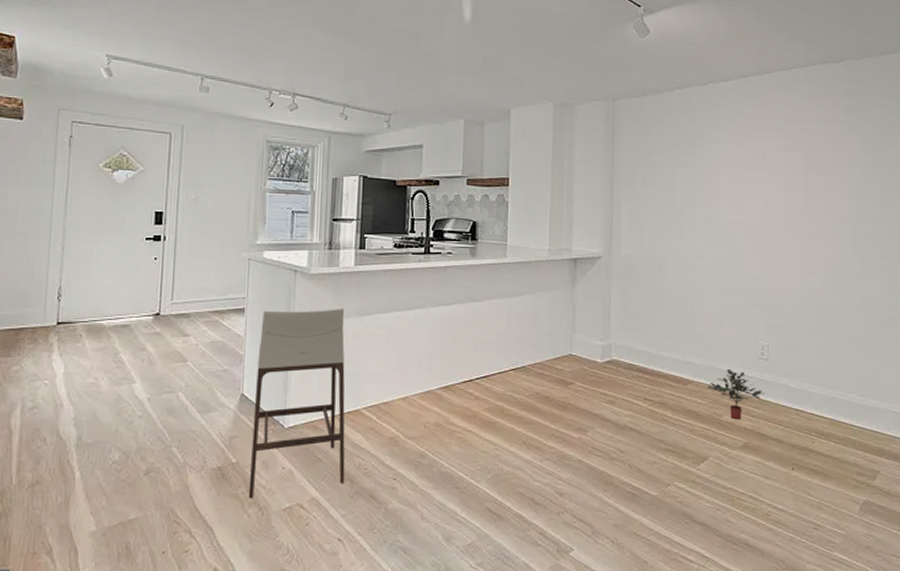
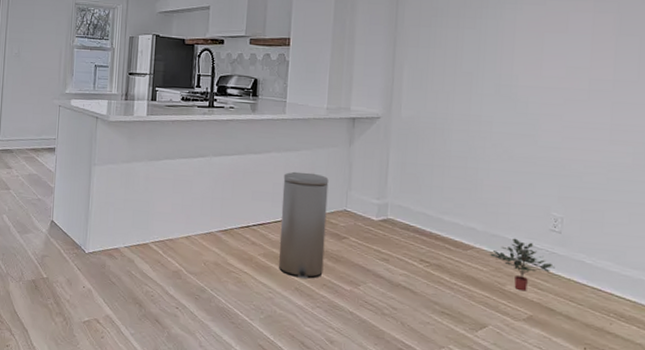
bar stool: present [248,309,345,499] -> none [55,150,138,310]
pedal bin: none [504,318,553,431] -> present [278,171,329,280]

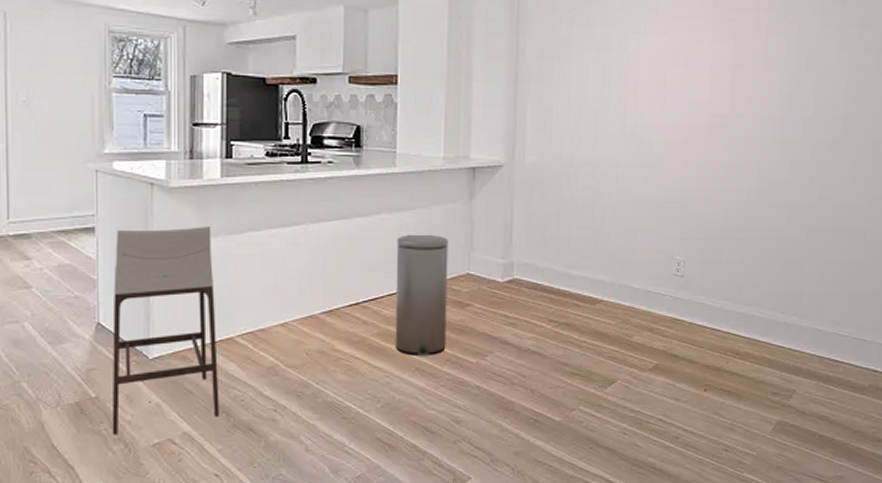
bar stool: none [55,150,138,310] -> present [112,226,219,435]
potted plant: present [489,238,555,291] -> none [616,286,678,341]

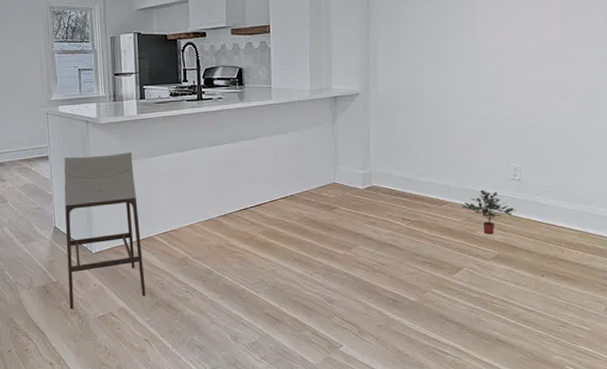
pedal bin: present [395,234,449,357] -> none [275,152,318,250]
potted plant: none [616,286,678,341] -> present [461,189,516,235]

